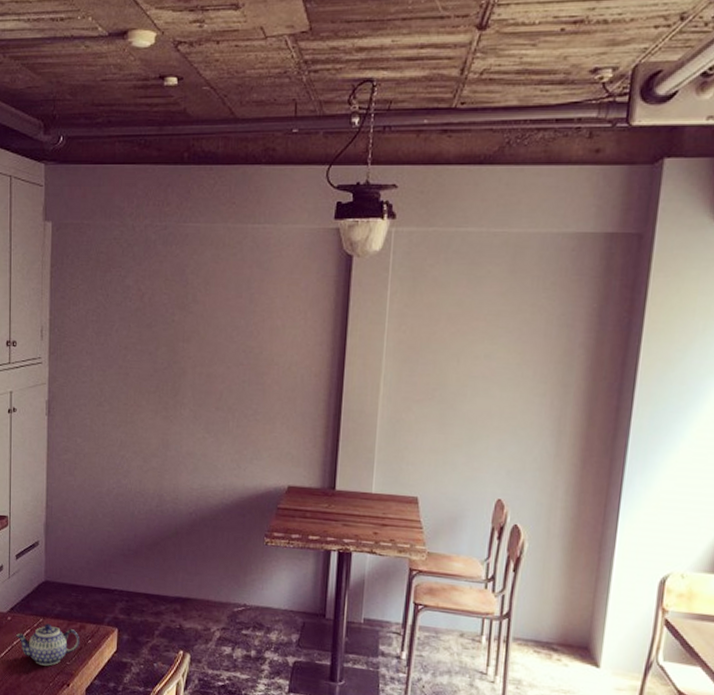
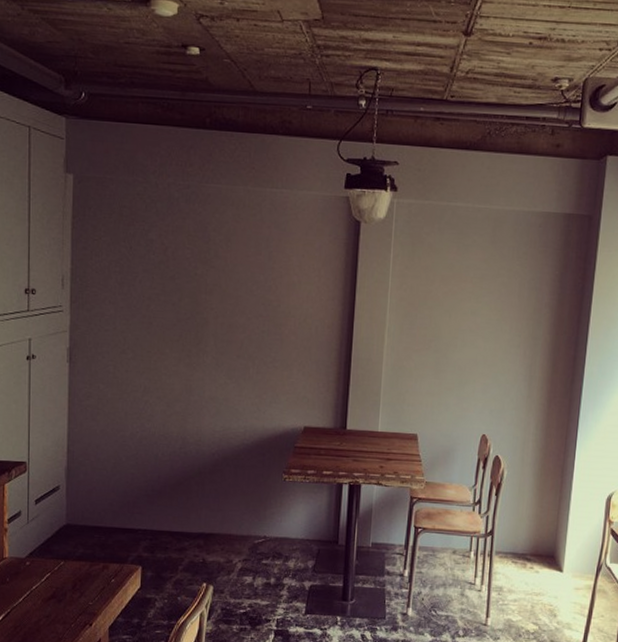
teapot: present [16,623,79,666] -> none [35,566,102,608]

